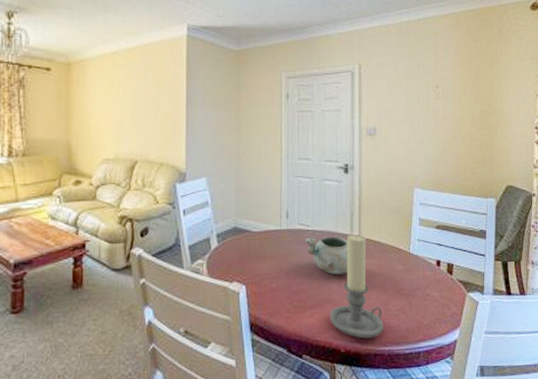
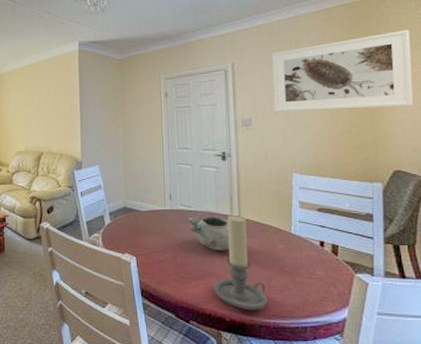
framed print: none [400,42,527,122] -> present [272,29,414,112]

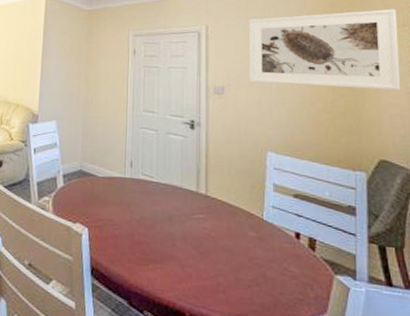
decorative bowl: present [187,215,244,251] -> none [148,188,212,232]
candle holder: present [214,215,268,311] -> none [173,192,234,307]

